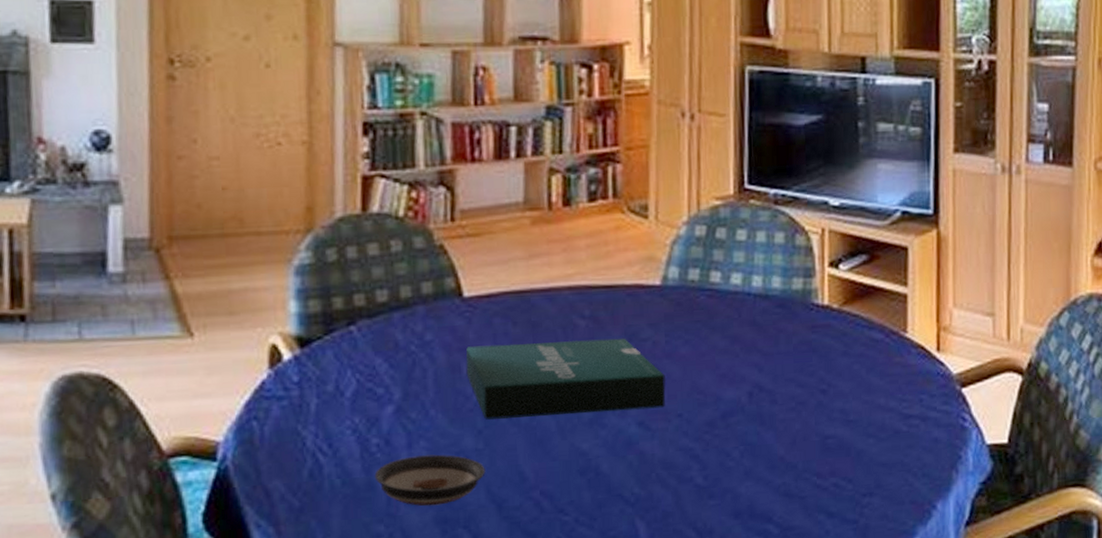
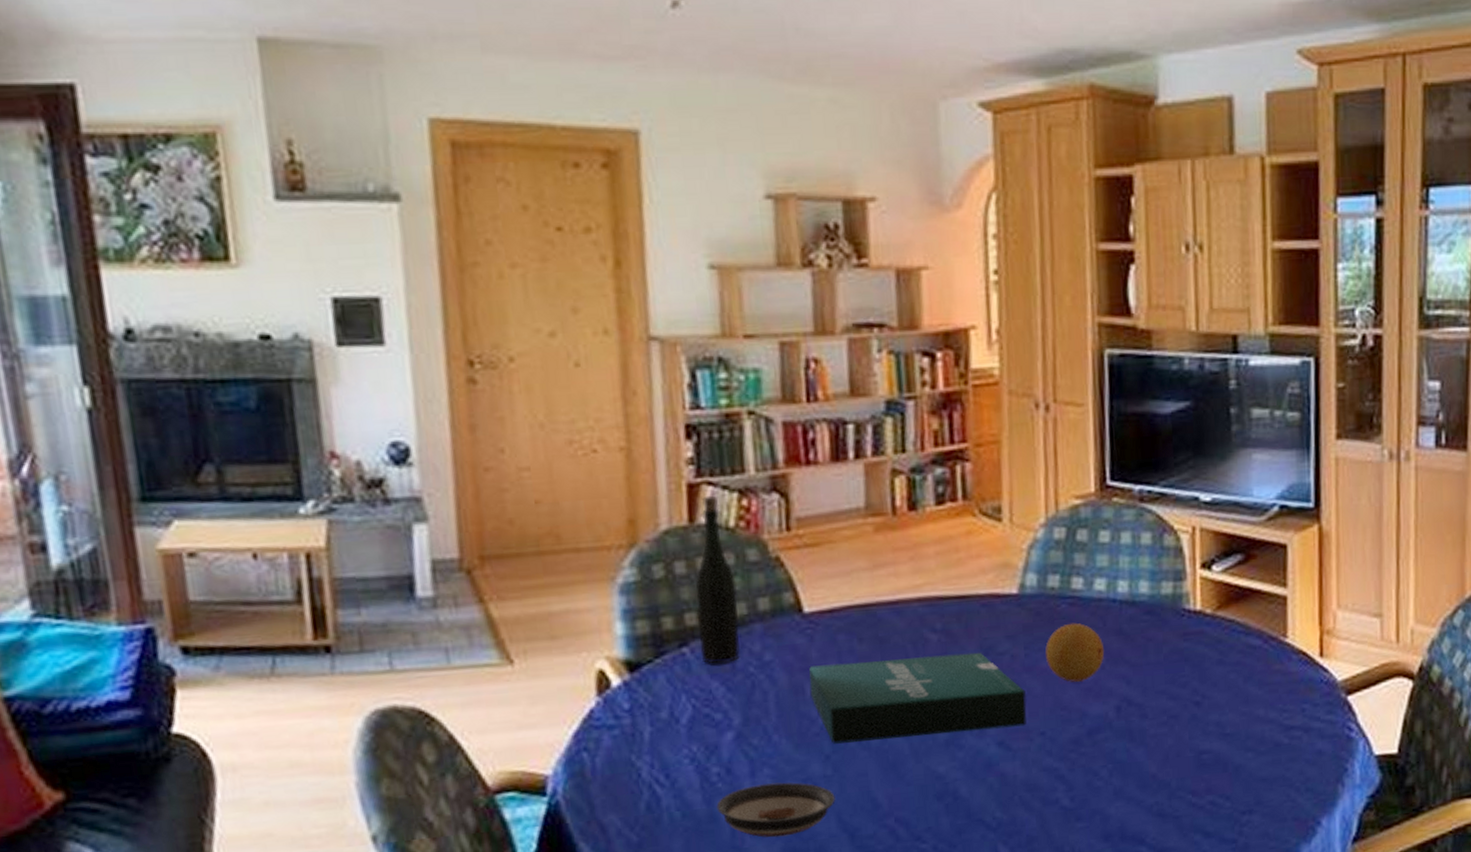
bottle: none [364,187,404,342] -> present [694,495,741,664]
fruit: none [685,313,739,368] -> present [1045,622,1105,682]

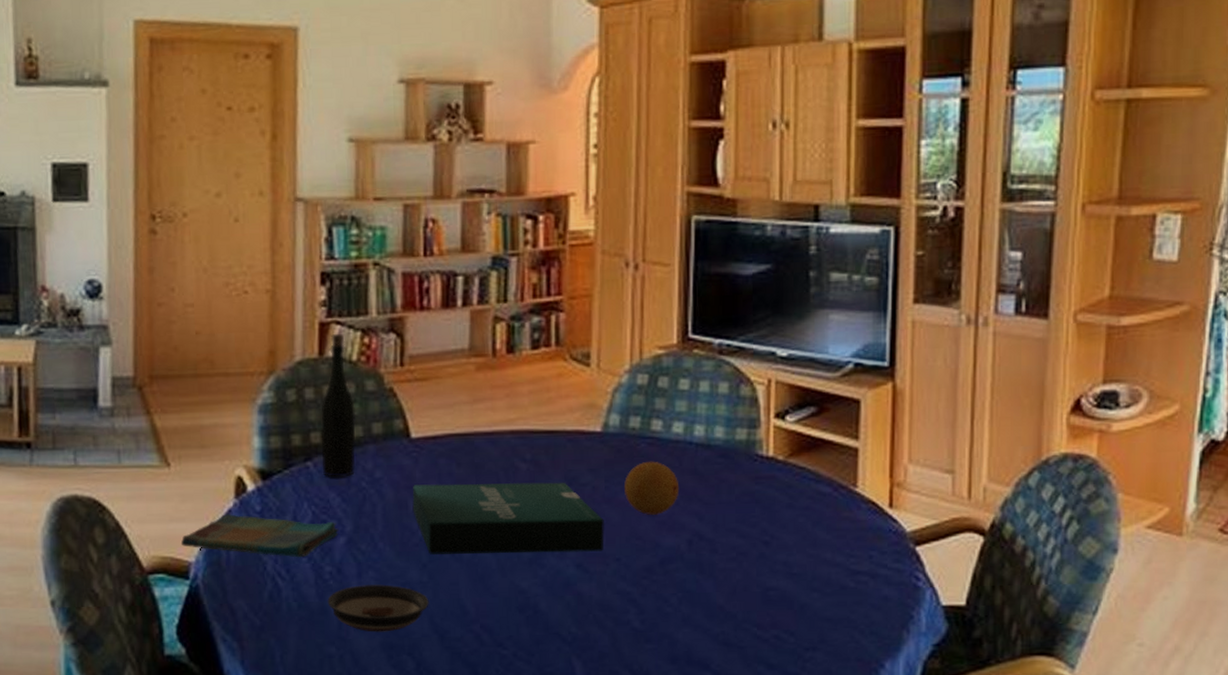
dish towel: none [533,715,725,760] -> present [180,514,339,558]

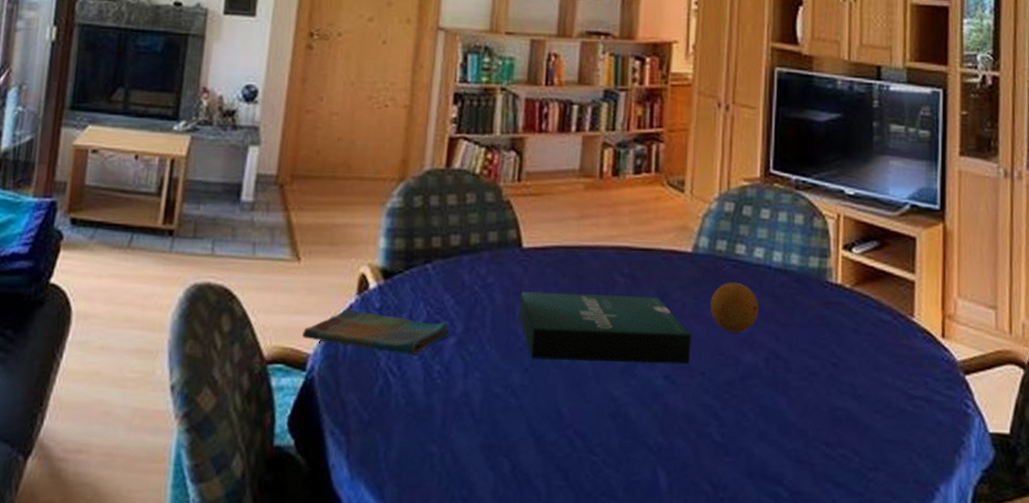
bottle: present [320,333,356,478] -> none [439,148,475,281]
saucer: present [327,584,429,632] -> none [433,385,528,433]

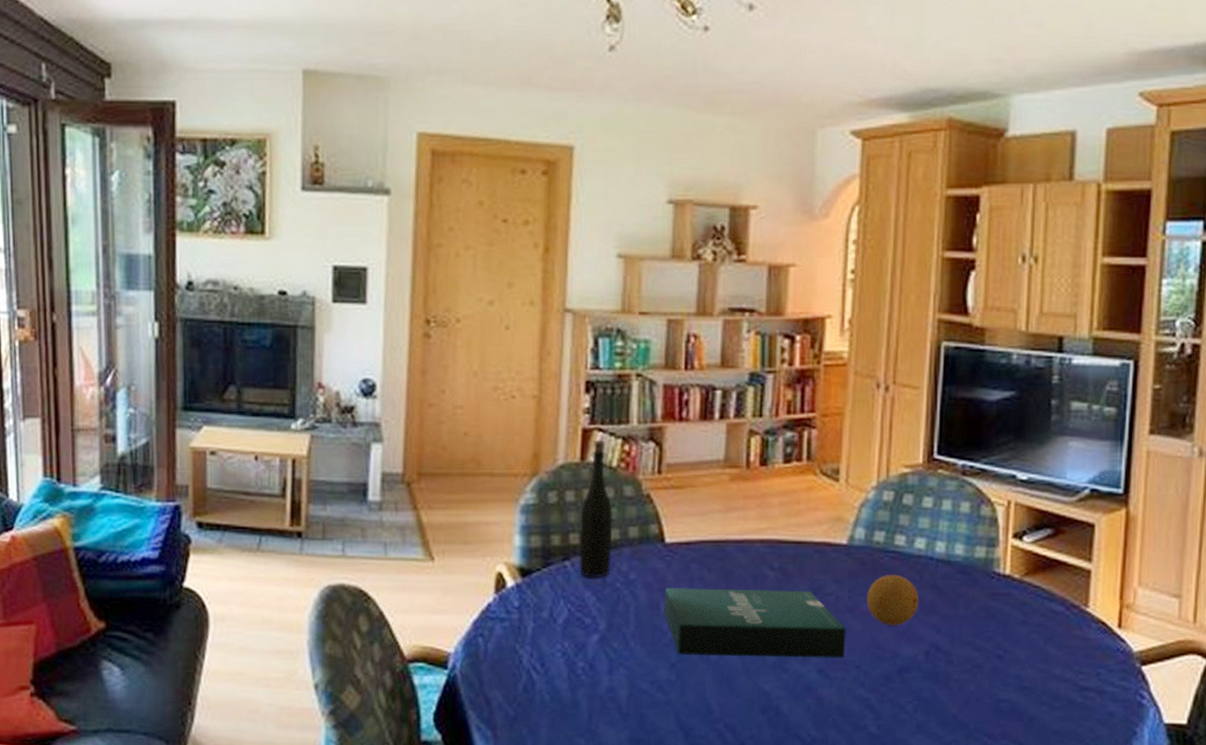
dish towel: present [301,309,450,356] -> none [441,608,593,653]
bottle: none [439,148,475,281] -> present [579,439,614,577]

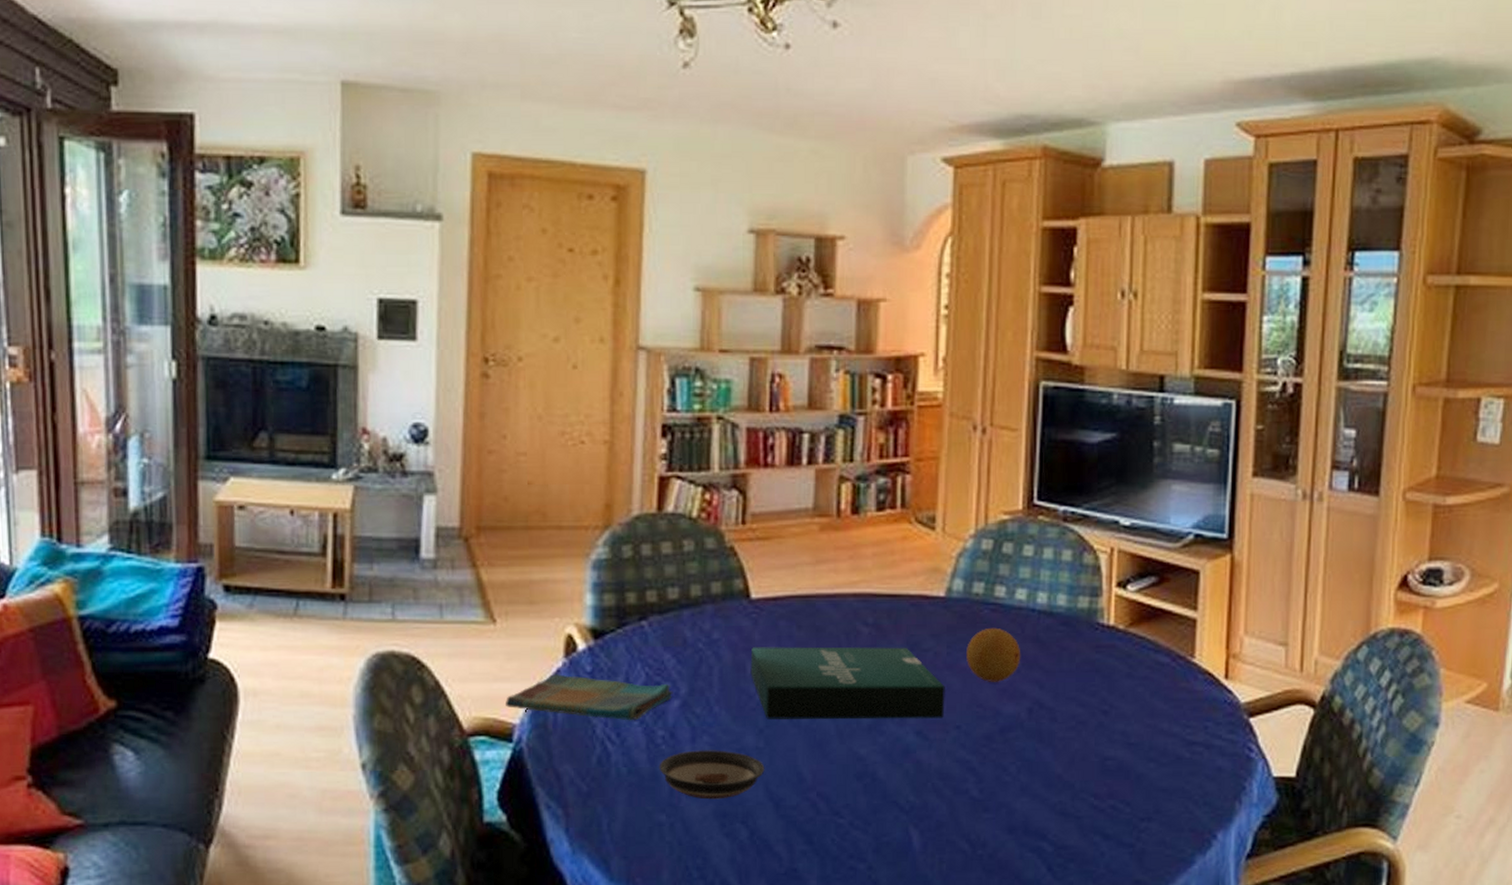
dish towel: none [441,608,593,653] -> present [504,674,673,721]
bottle: present [579,439,614,577] -> none [657,488,695,638]
saucer: none [579,681,676,727] -> present [659,750,765,800]

